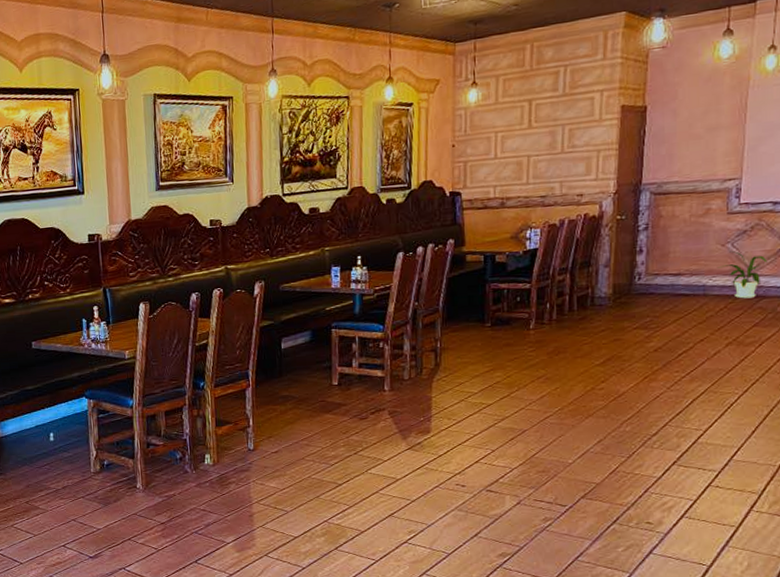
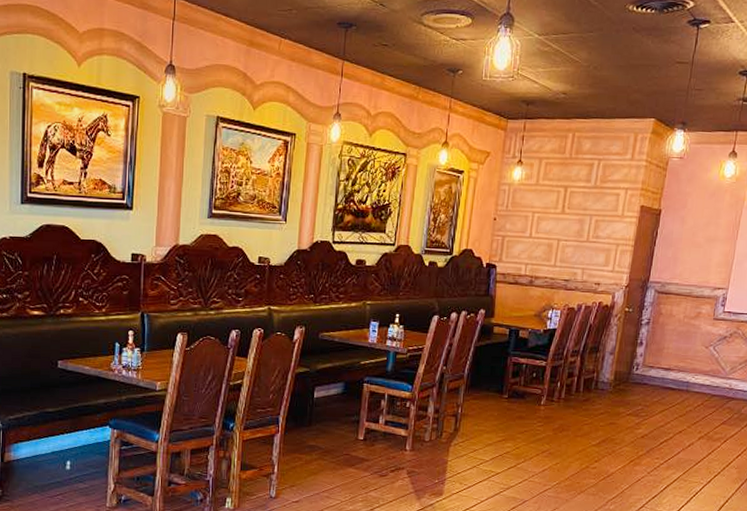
house plant: present [718,251,768,299] -> none [700,354,739,398]

